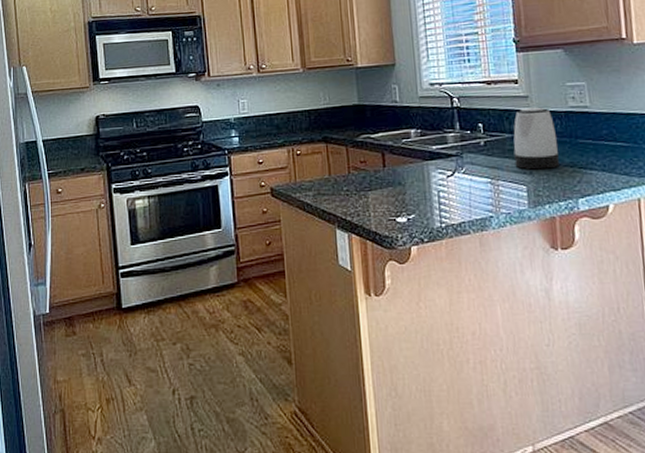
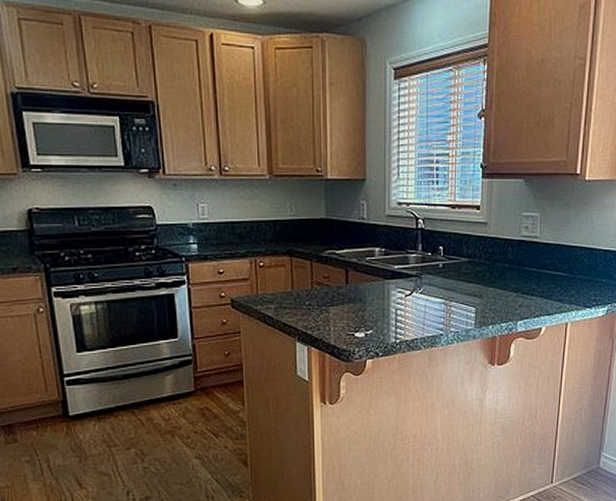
kettle: present [513,107,560,170] -> none [468,234,507,293]

